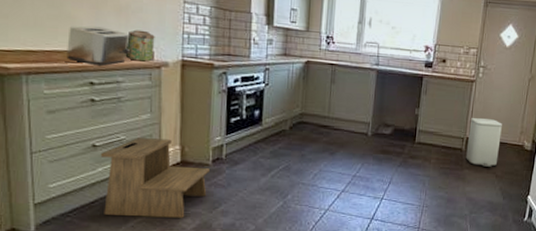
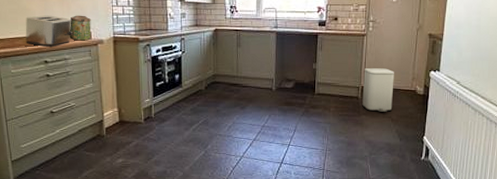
step stool: present [100,138,209,218] -> none [57,103,142,169]

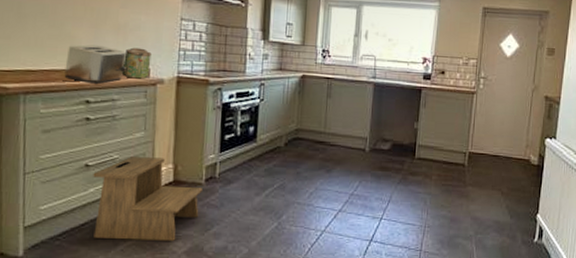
step stool: none [57,103,142,169] -> present [93,157,202,241]
pedal bin: present [362,67,394,112] -> none [469,130,506,183]

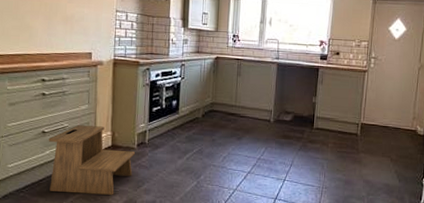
toaster: present [64,44,126,85] -> none [25,33,73,66]
canister: present [121,47,152,79] -> none [69,35,93,61]

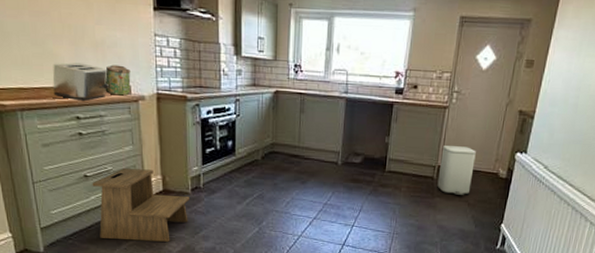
toaster: none [25,33,73,66] -> present [52,62,109,102]
canister: none [69,35,93,61] -> present [105,64,131,96]
pedal bin: none [361,104,395,151] -> present [437,145,476,195]

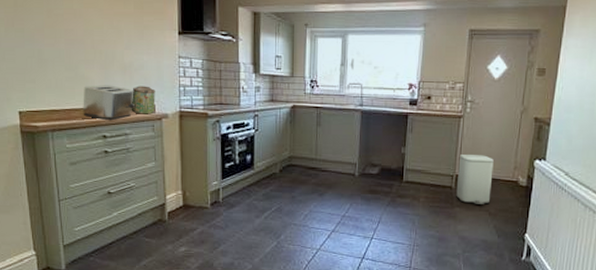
step stool: present [92,168,189,242] -> none [115,184,209,258]

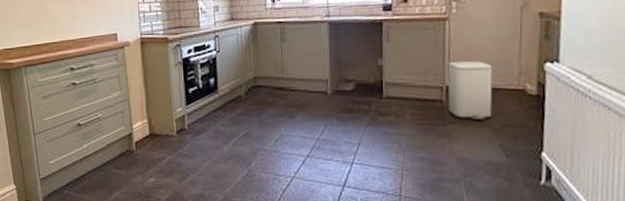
toaster: present [83,85,135,121] -> none [51,17,98,53]
canister: present [131,86,155,115] -> none [95,15,117,44]

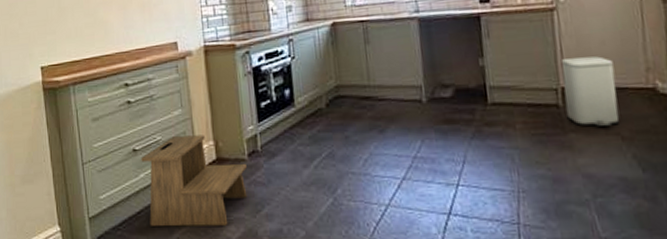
step stool: none [84,114,175,189] -> present [141,135,248,227]

